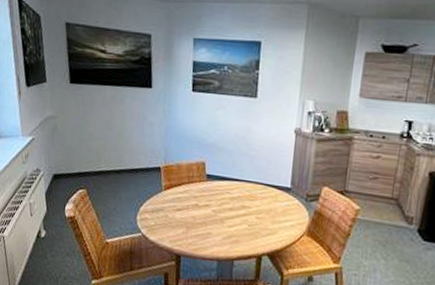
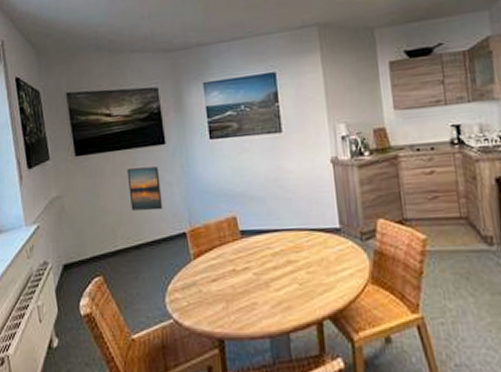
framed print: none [115,104,144,145] -> present [127,166,163,211]

